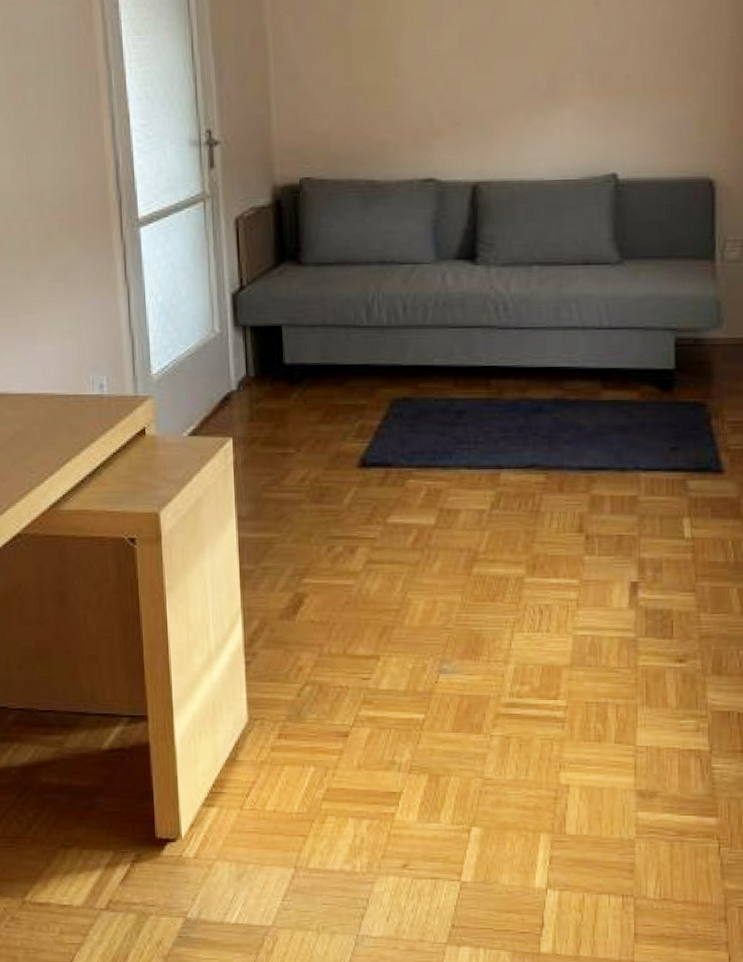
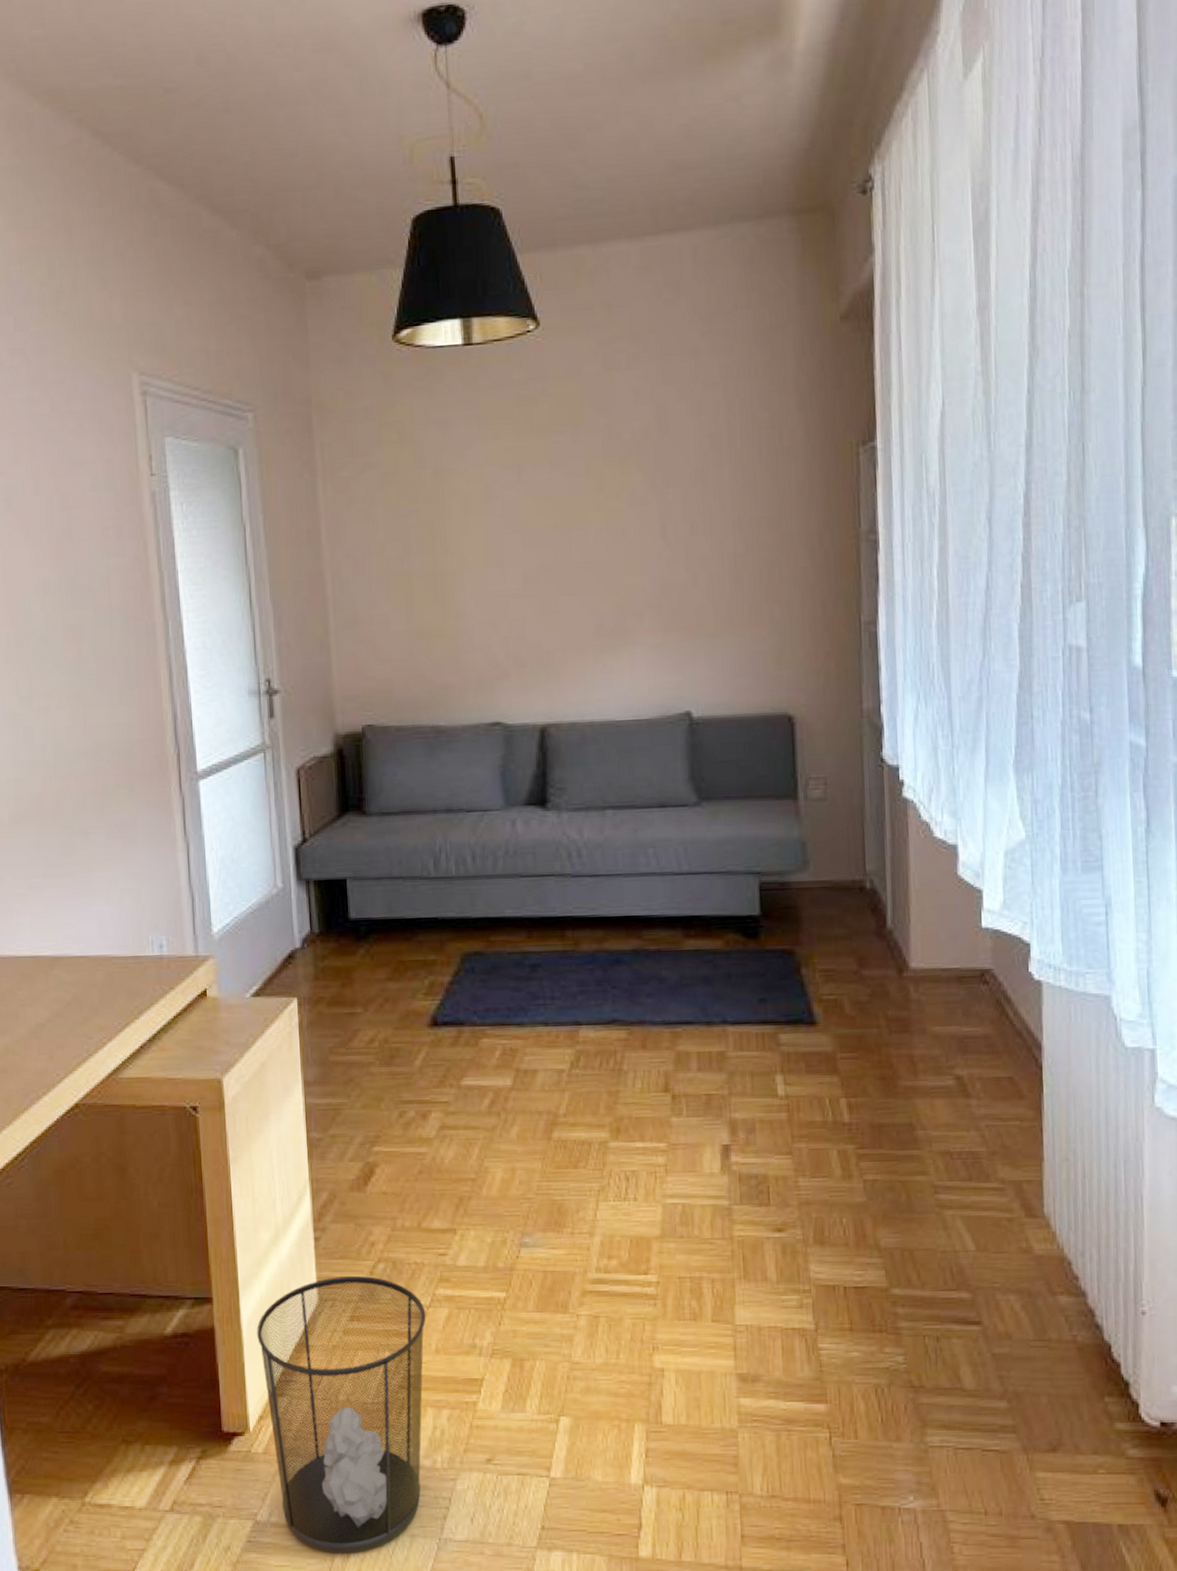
waste bin: none [189,697,349,949] -> present [257,1275,426,1555]

